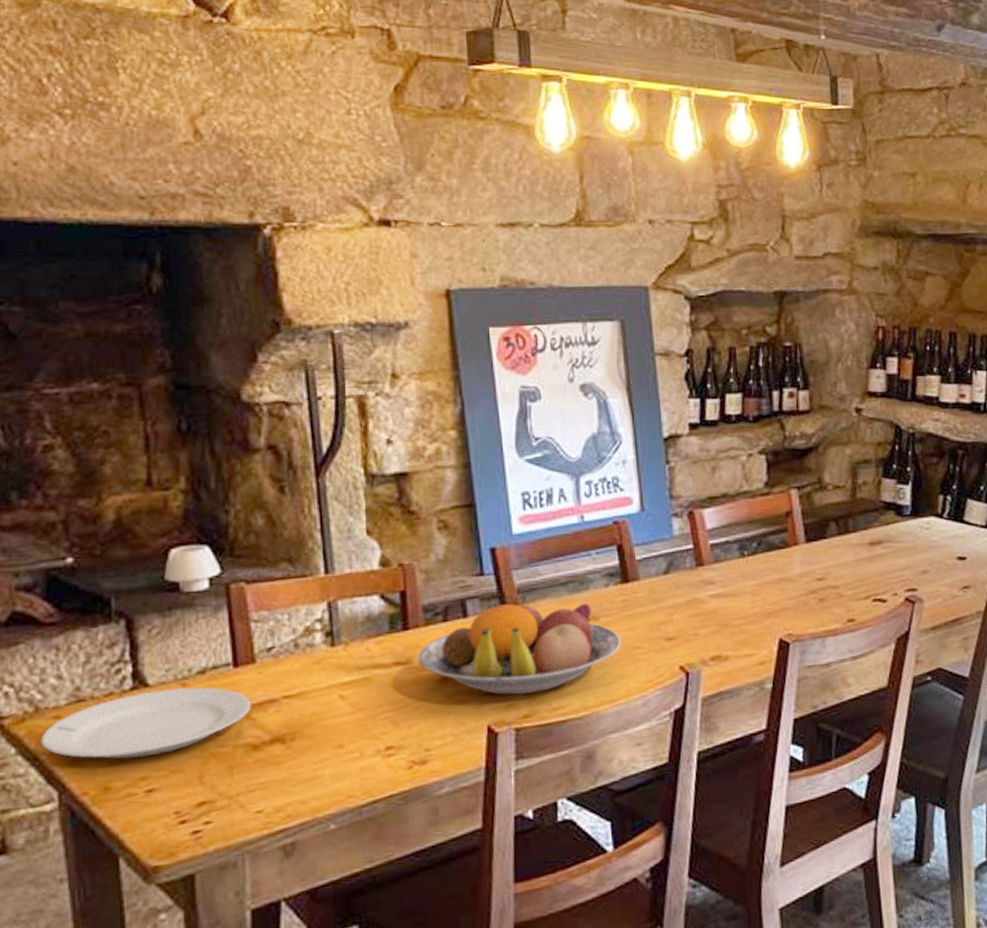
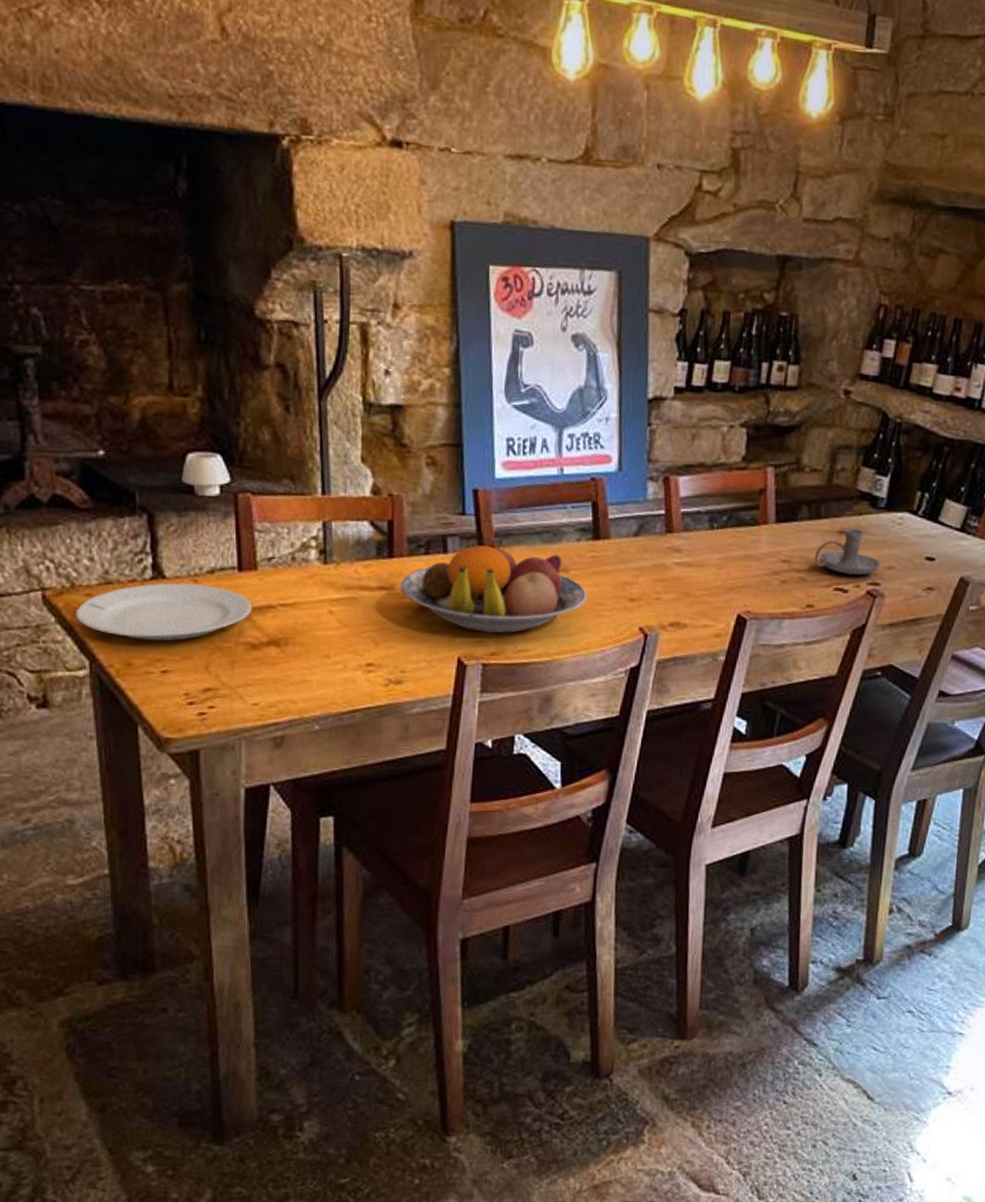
candle holder: none [848,538,915,584] -> present [814,528,880,575]

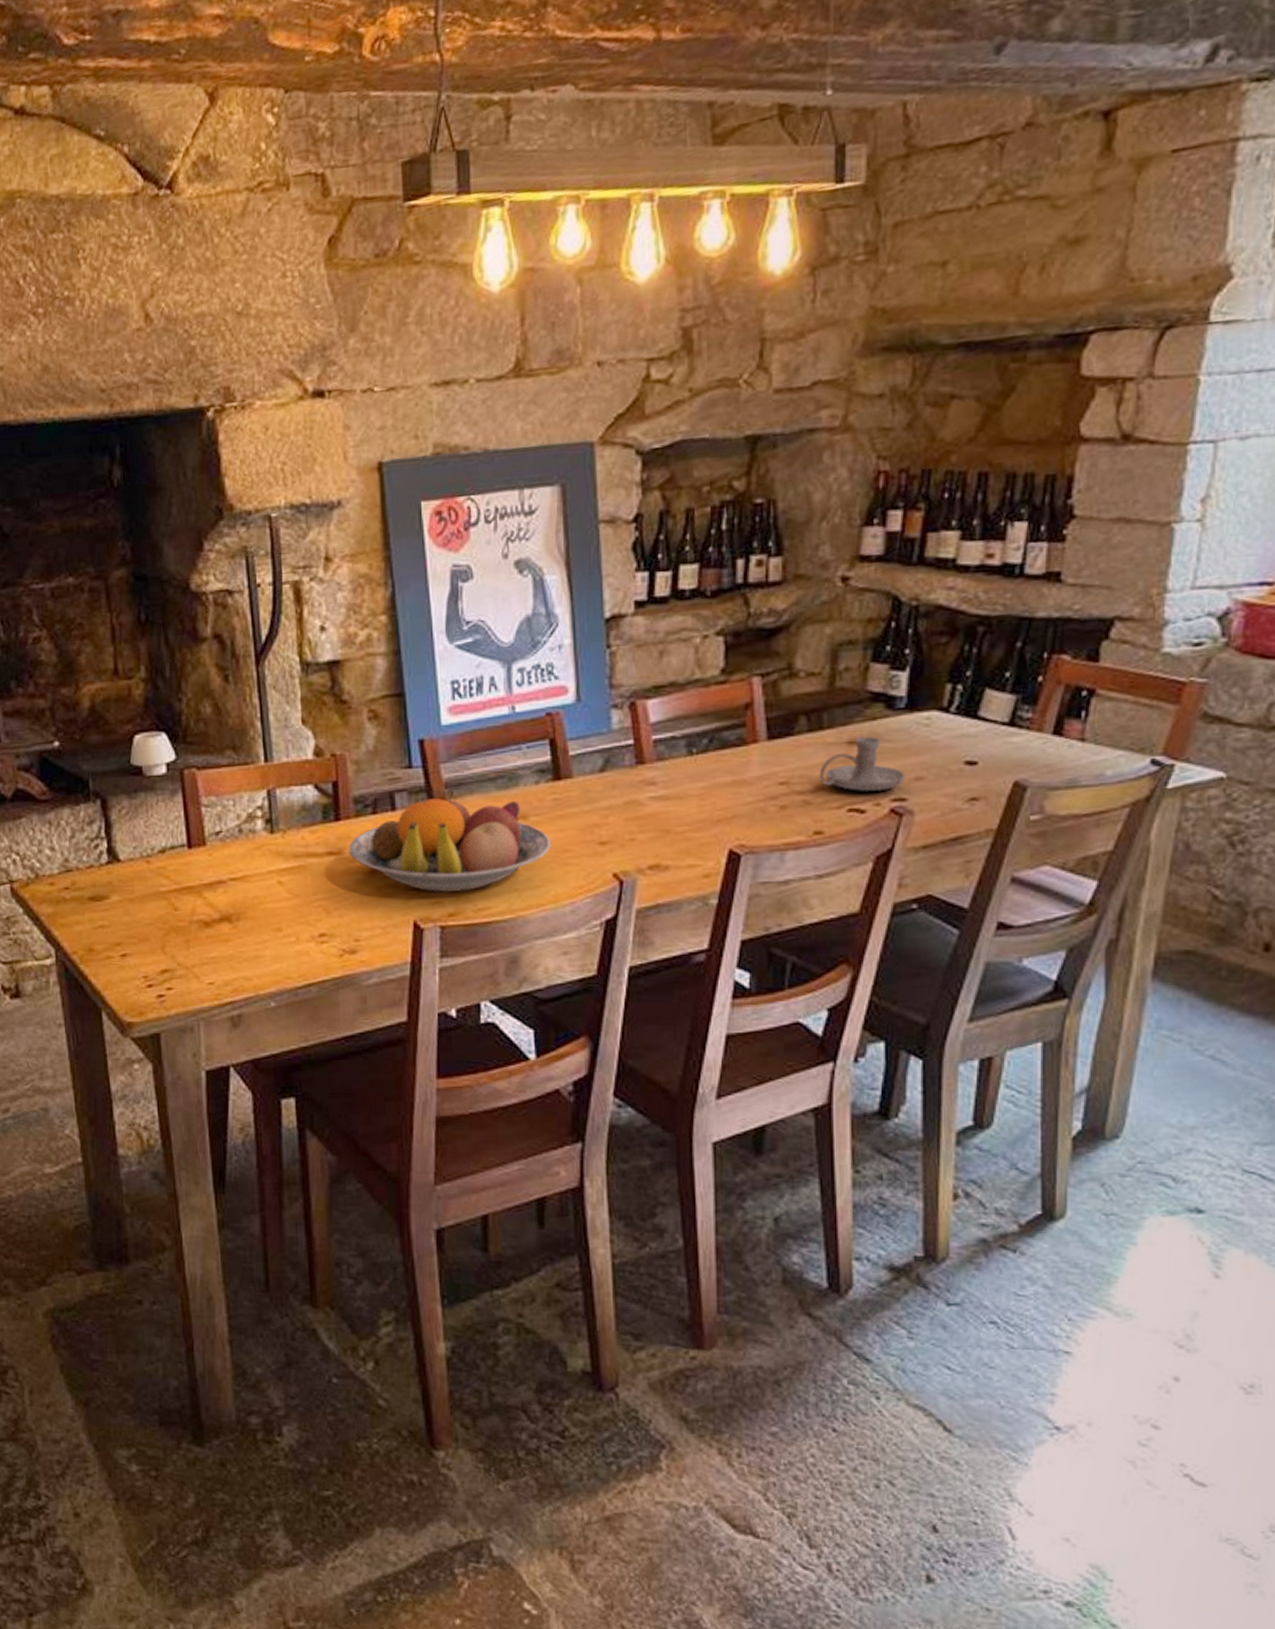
plate: present [75,583,253,641] -> none [40,865,204,925]

